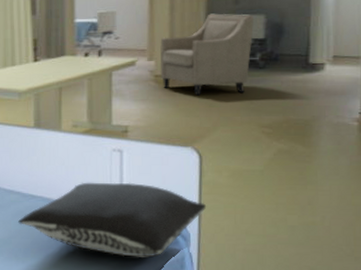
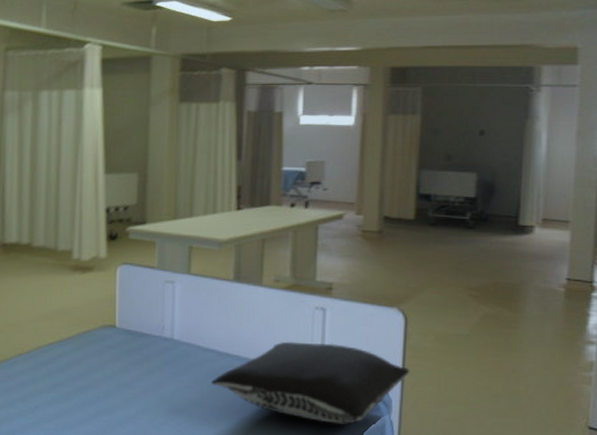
chair: present [160,13,254,96] -> none [368,169,465,254]

